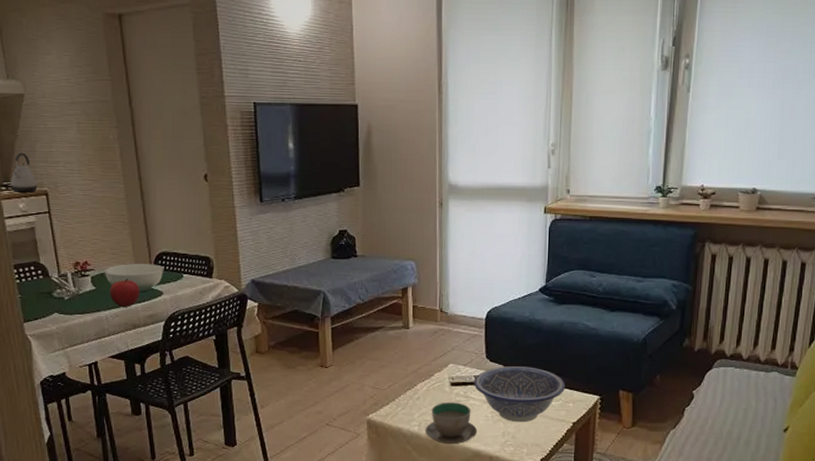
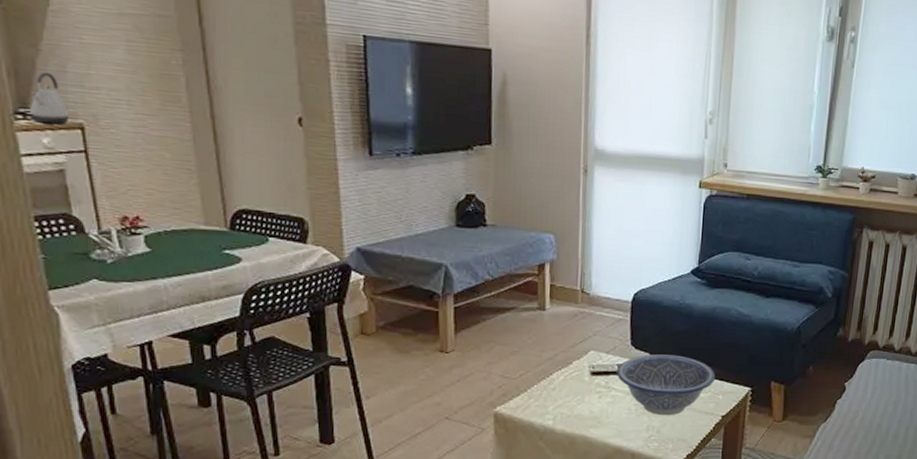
bowl: present [104,264,164,293] -> none [162,221,244,258]
fruit: present [109,278,140,307] -> none [169,239,212,275]
cup: present [425,402,477,445] -> none [560,393,618,440]

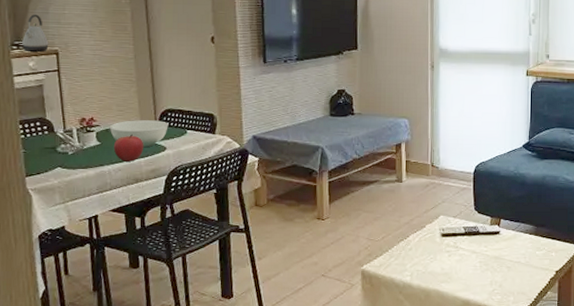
bowl: none [162,221,244,258] -> present [109,120,169,148]
fruit: none [169,239,212,275] -> present [113,134,144,162]
decorative bowl: present [616,354,716,416] -> none [462,218,549,272]

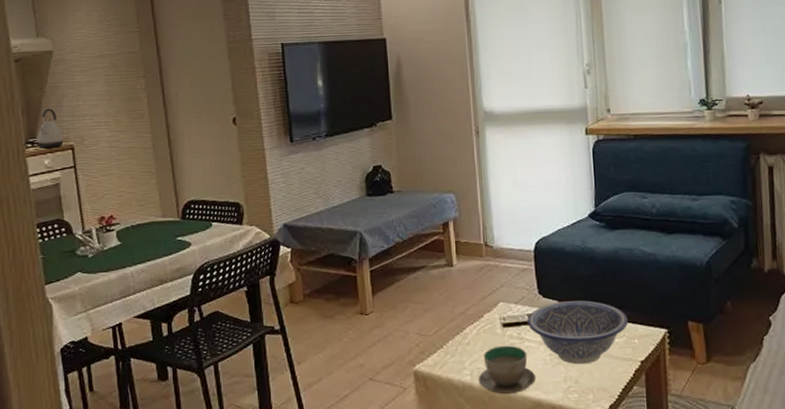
bowl: present [109,120,169,148] -> none [129,214,192,245]
fruit: present [113,134,144,162] -> none [135,230,168,262]
cup: none [416,252,466,294] -> present [478,345,535,395]
decorative bowl: none [462,218,549,272] -> present [527,300,629,365]

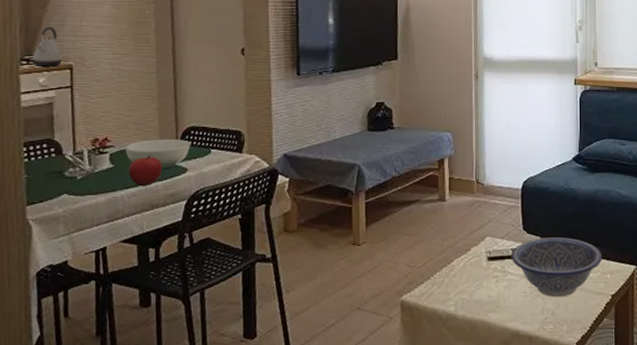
bowl: none [129,214,192,245] -> present [124,139,191,170]
fruit: none [135,230,168,262] -> present [128,155,163,186]
cup: present [478,345,535,395] -> none [461,278,515,325]

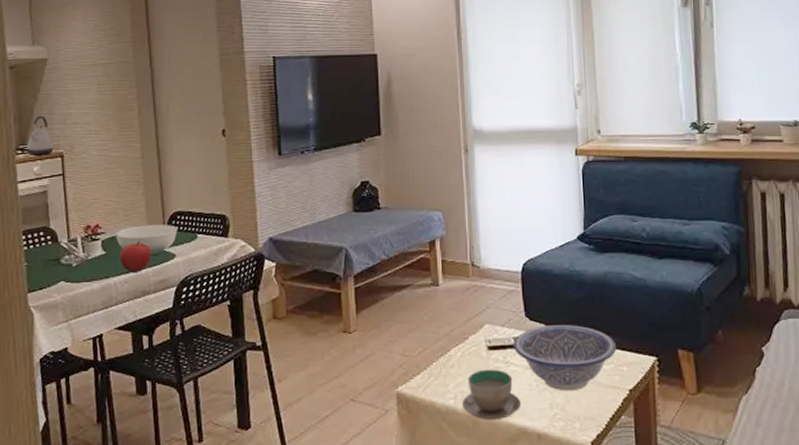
cup: none [461,278,515,325] -> present [461,369,521,420]

